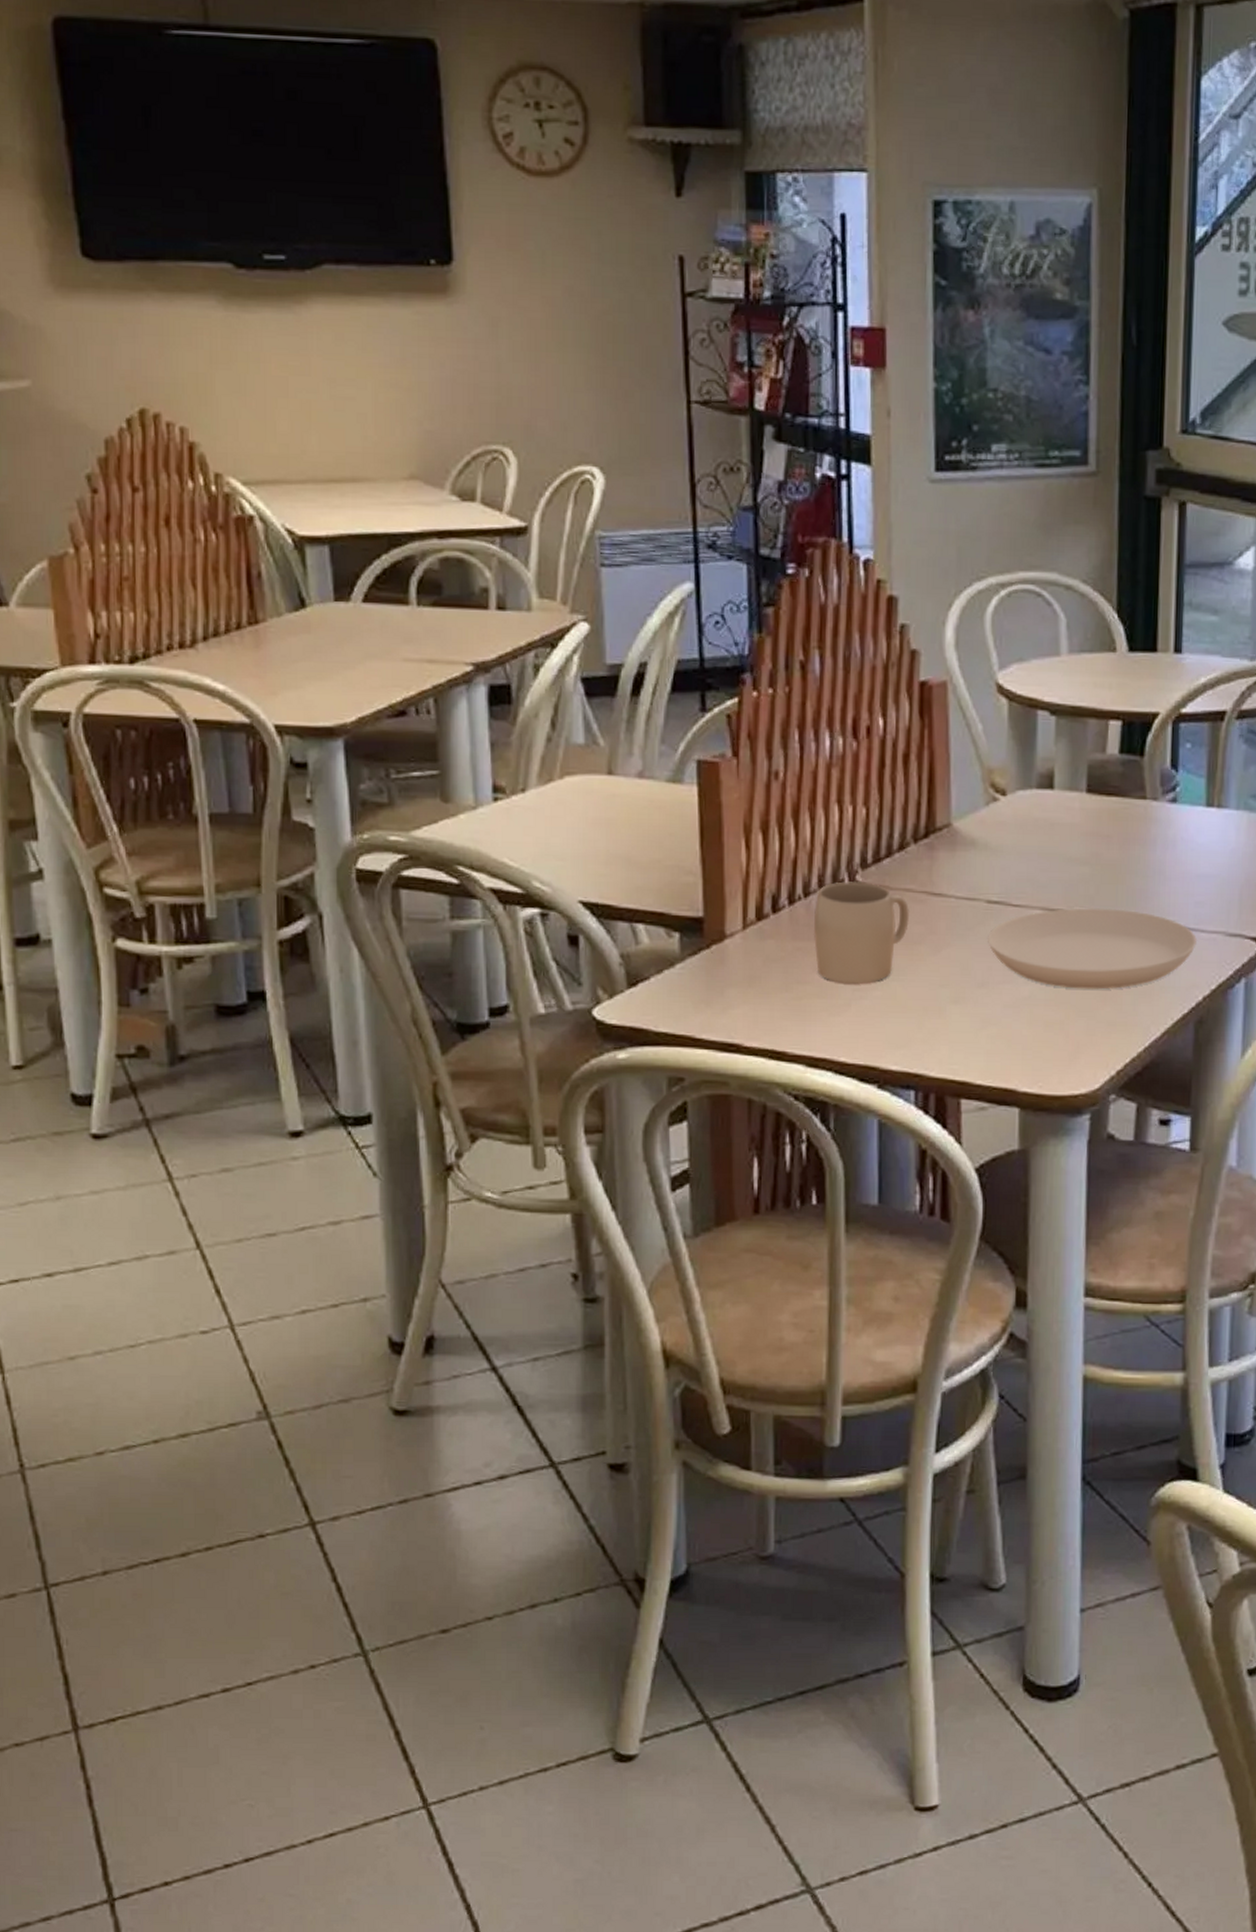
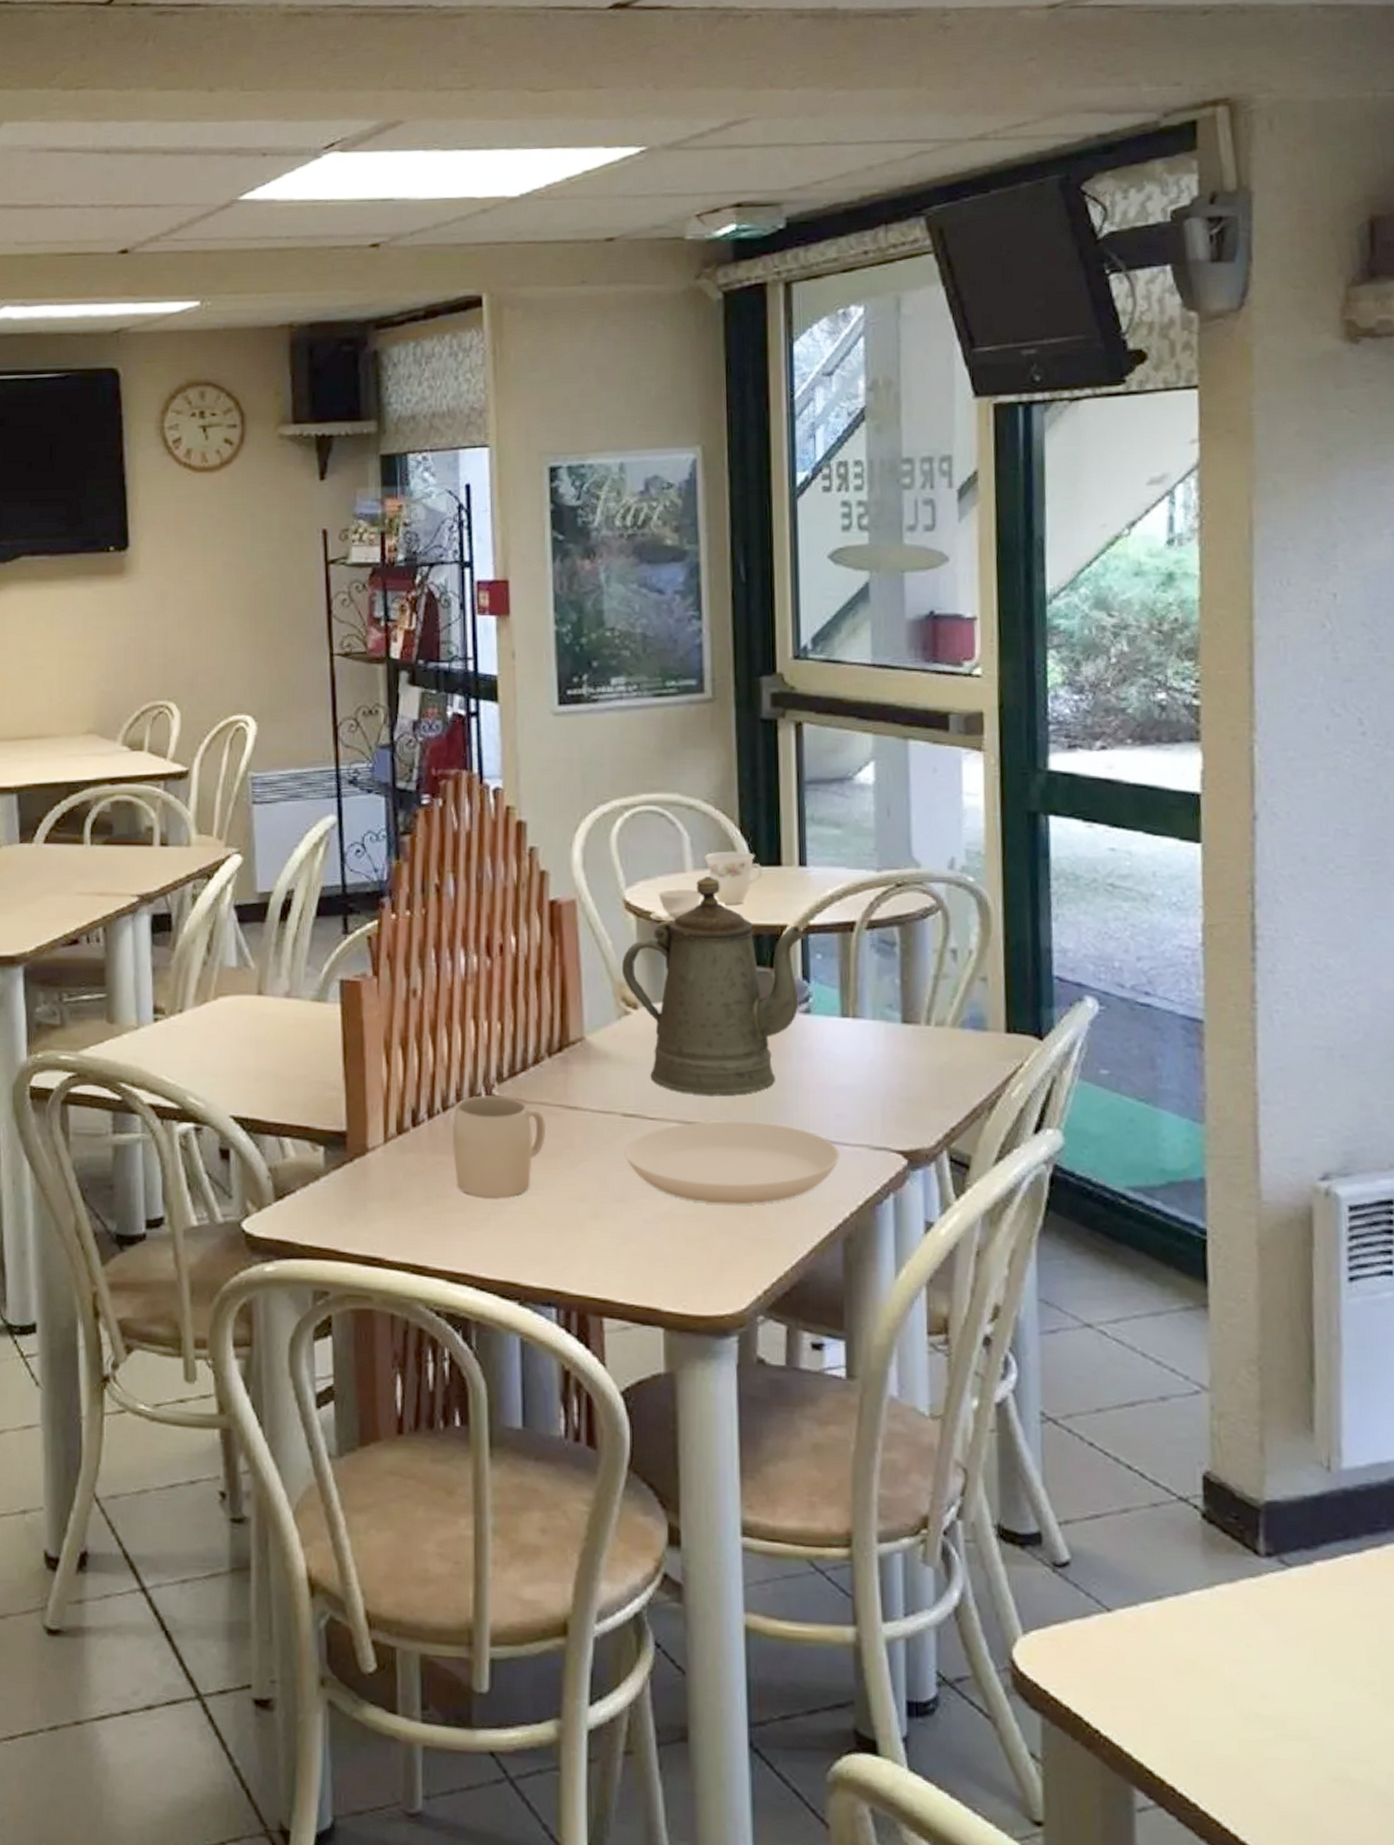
coffee pot: none [991,661,1178,883] -> present [621,877,807,1095]
teacup: none [1022,673,1077,707] -> present [649,889,703,922]
teacup: none [1079,635,1139,690] -> present [704,851,764,904]

